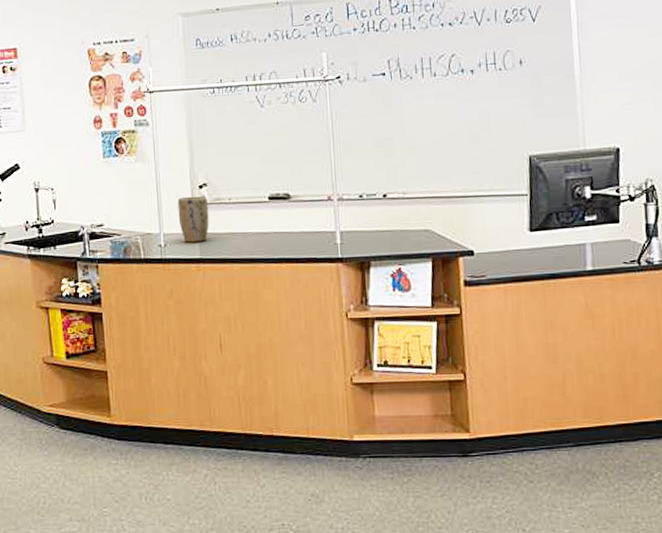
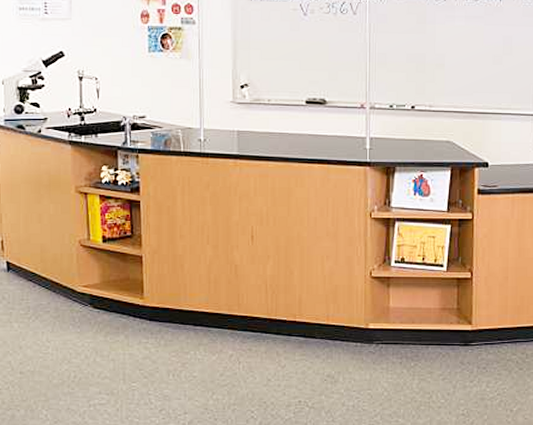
plant pot: present [177,195,209,243] -> none [219,95,249,139]

